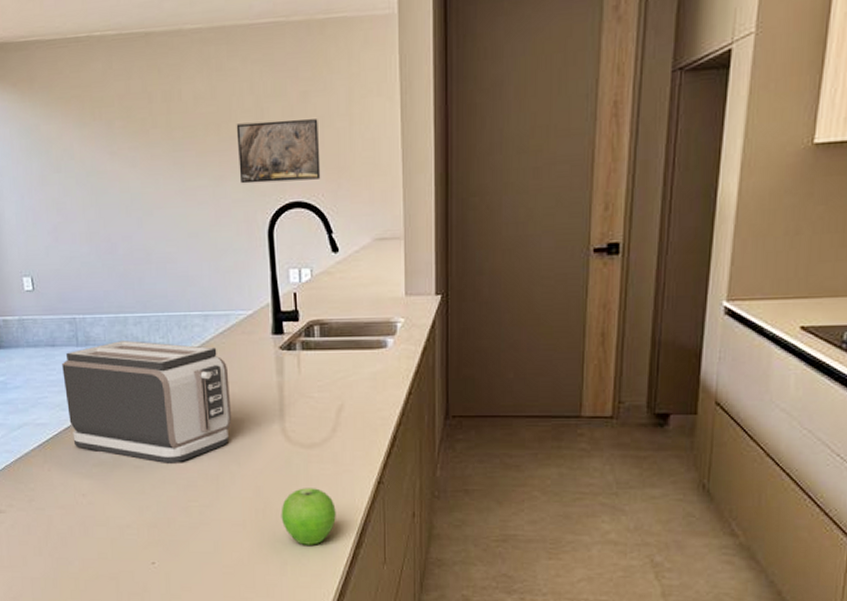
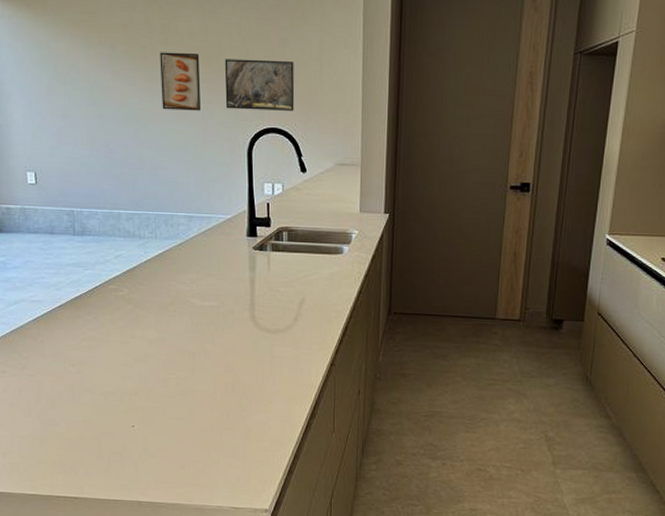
toaster: present [62,340,232,463] -> none [59,233,209,341]
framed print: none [162,120,212,192] -> present [160,52,201,111]
fruit: present [281,488,336,545] -> none [247,366,294,415]

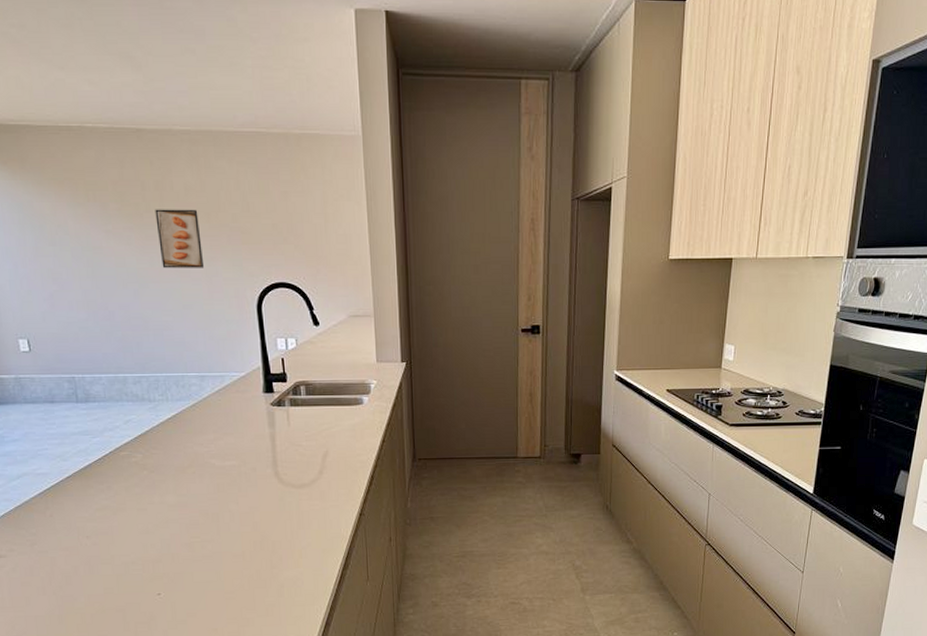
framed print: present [224,59,295,111] -> none [225,214,302,265]

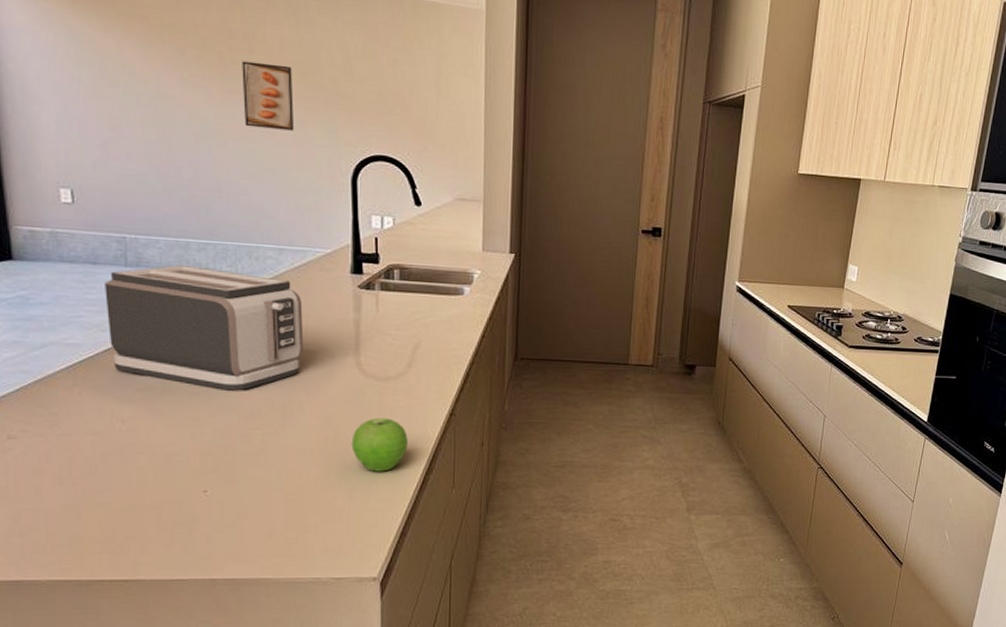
toaster: none [62,398,230,505] -> present [105,265,304,391]
fruit: none [276,521,325,570] -> present [351,418,408,472]

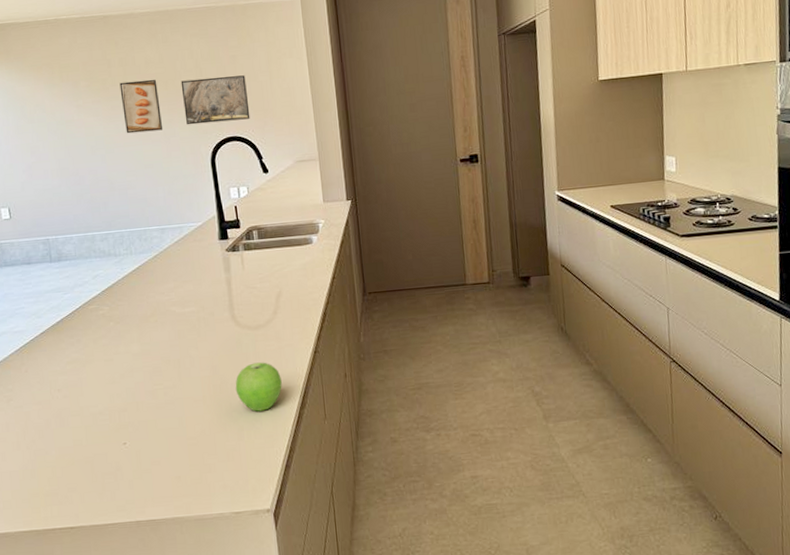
toaster: present [105,265,304,391] -> none [37,253,189,355]
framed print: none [323,75,408,139] -> present [180,75,250,125]

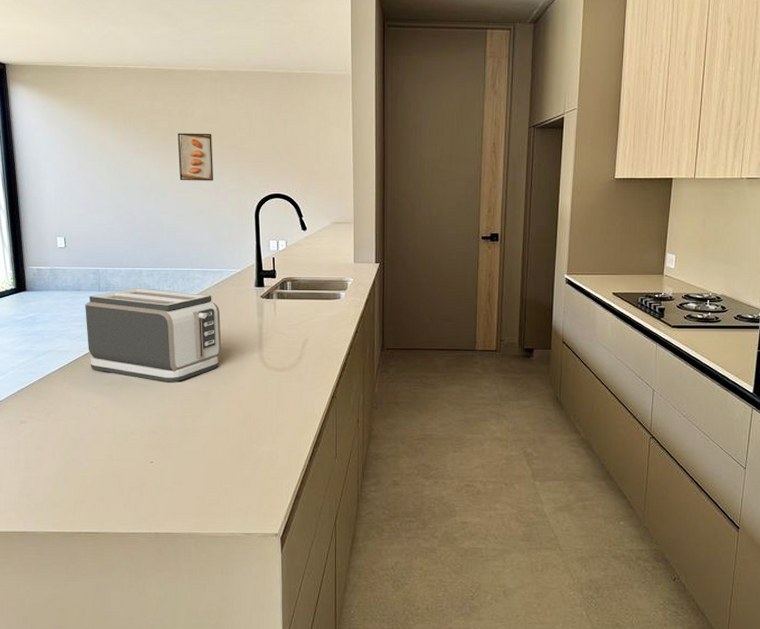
toaster: none [37,253,189,355] -> present [85,288,222,383]
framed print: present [180,75,250,125] -> none [234,137,295,179]
fruit: present [235,362,282,412] -> none [257,401,300,445]

